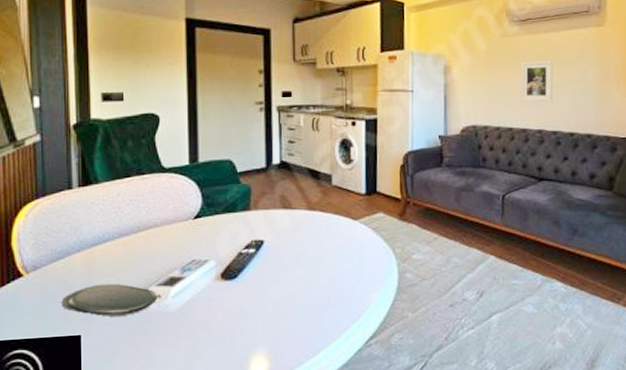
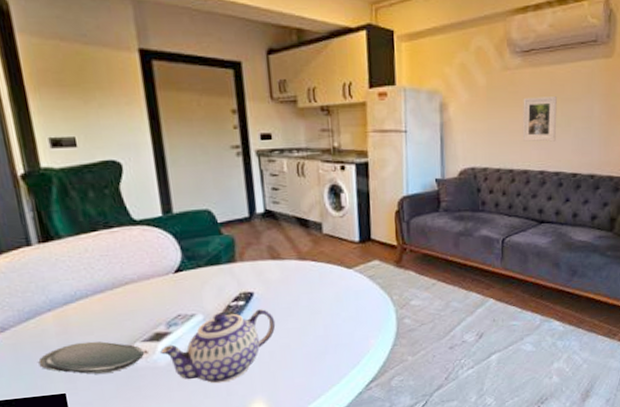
teapot: none [173,257,282,333] -> present [160,309,276,384]

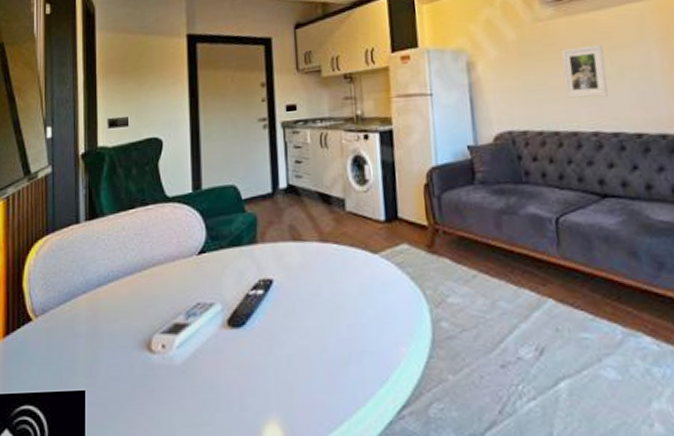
oval tray: present [38,341,145,374] -> none [67,329,163,369]
teapot: present [160,309,276,384] -> none [177,300,295,393]

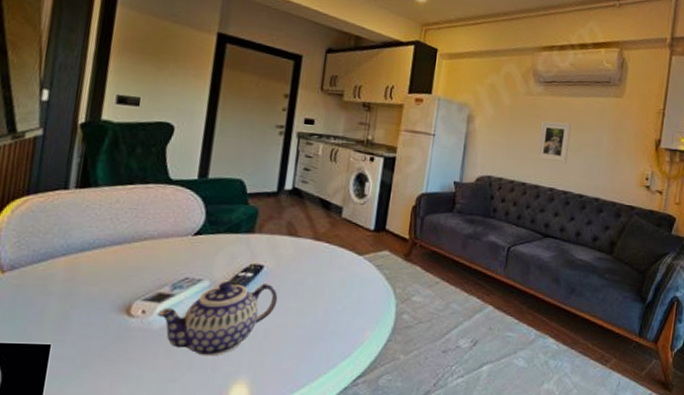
teapot: none [177,300,295,393] -> present [158,281,278,356]

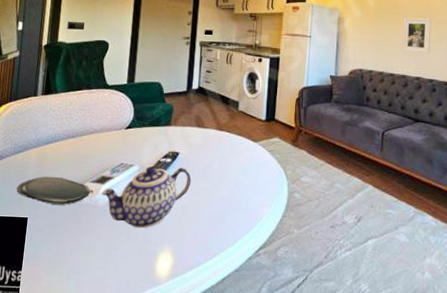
oval tray: none [34,292,143,329] -> present [16,176,91,205]

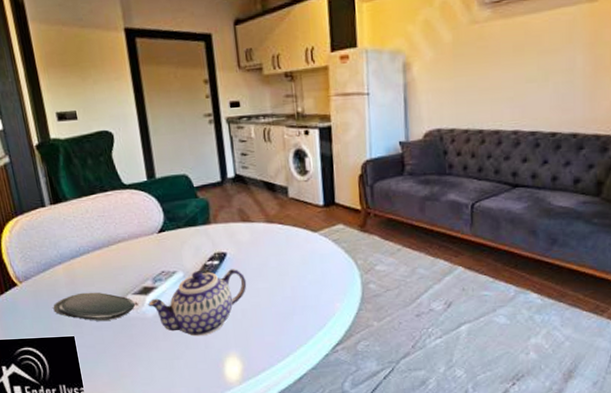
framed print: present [402,18,431,54] -> none [492,49,533,100]

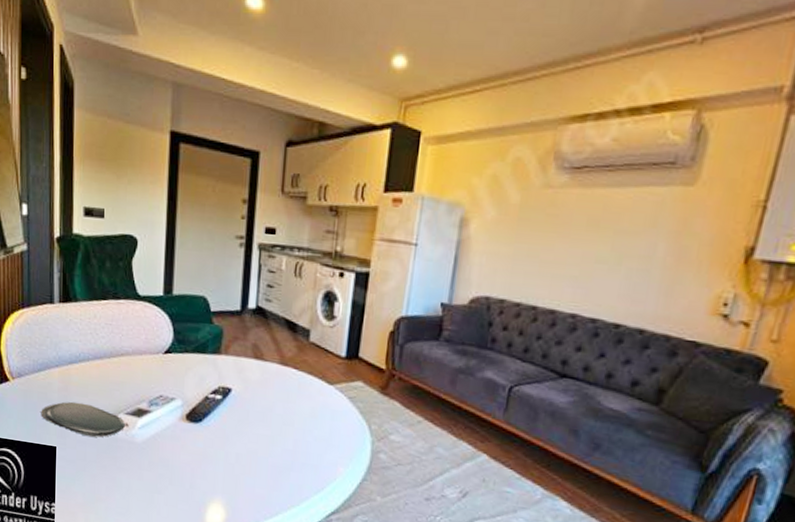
teapot: present [148,269,247,337] -> none [139,402,247,474]

